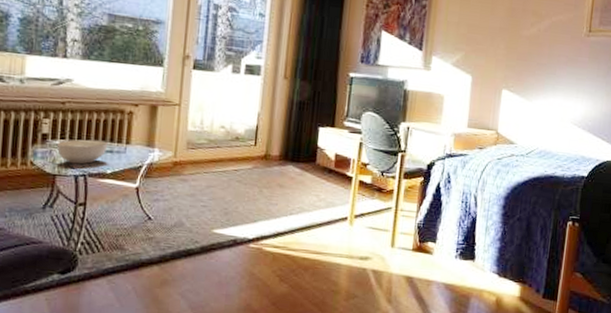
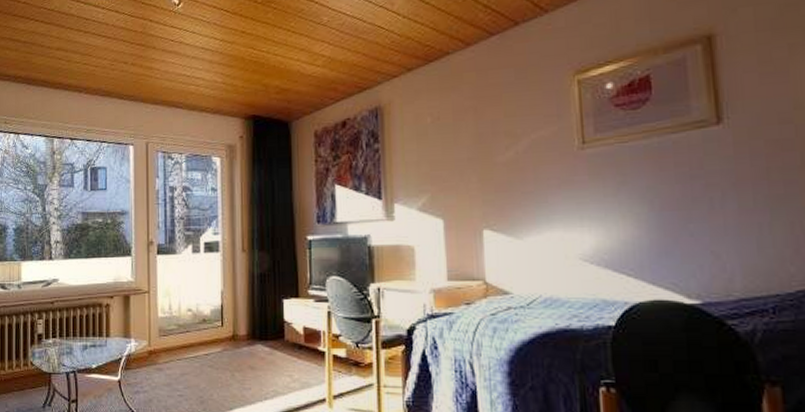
bowl: present [57,139,108,164] -> none [51,336,91,361]

